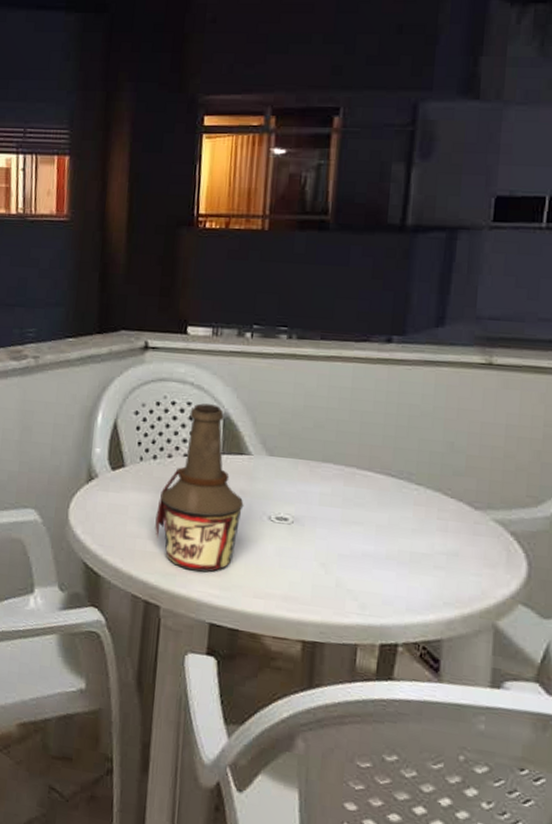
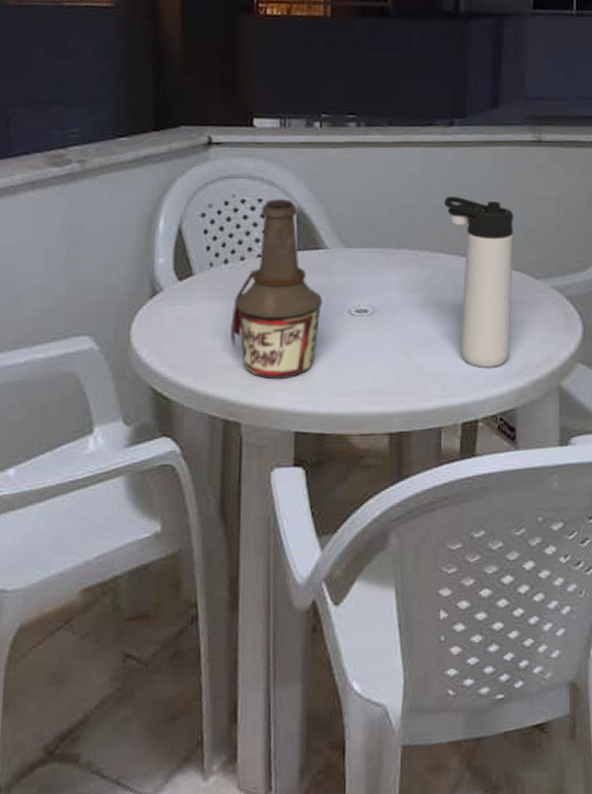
thermos bottle: none [375,415,453,595] -> present [443,197,513,368]

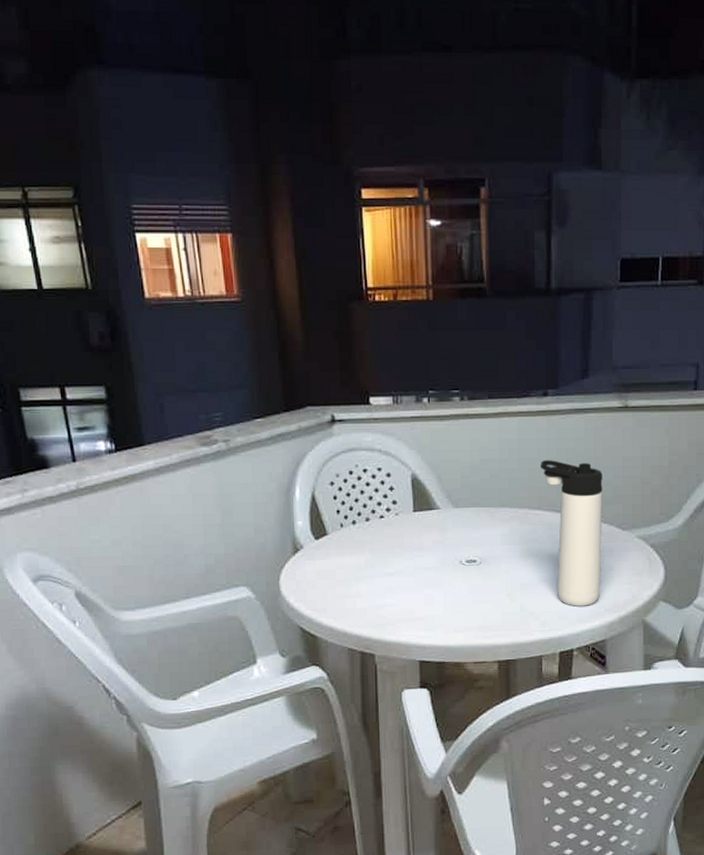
bottle: present [230,199,323,379] -> none [361,467,438,619]

